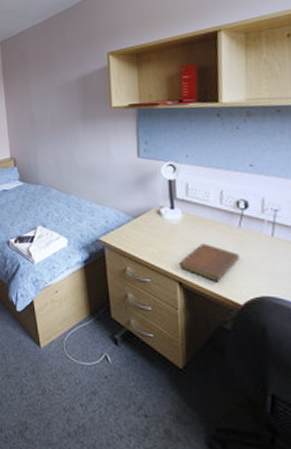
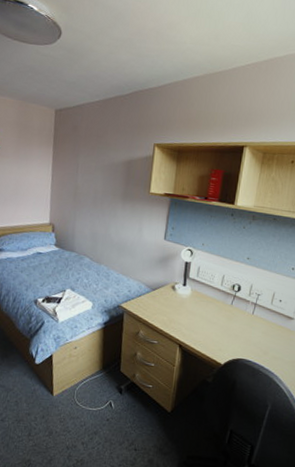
notebook: present [180,243,239,283] -> none [183,315,227,347]

